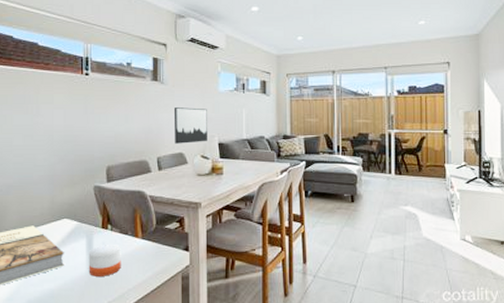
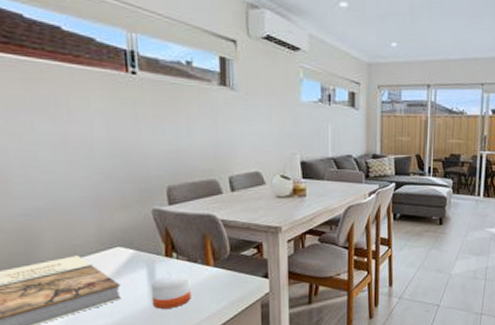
wall art: present [175,107,207,144] -> none [248,119,288,162]

